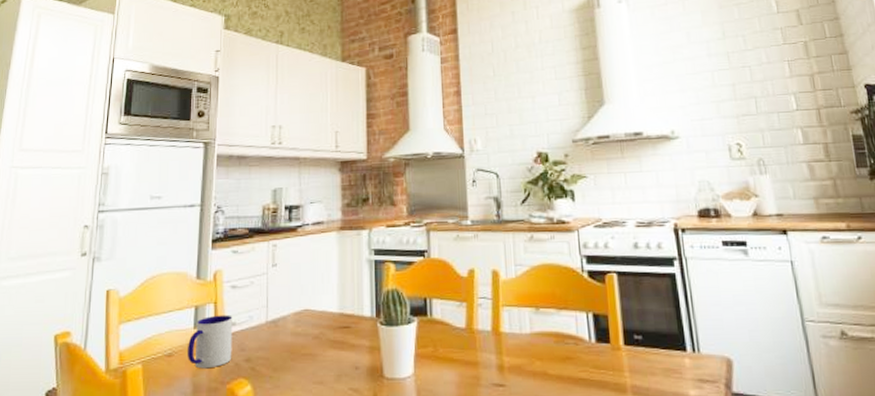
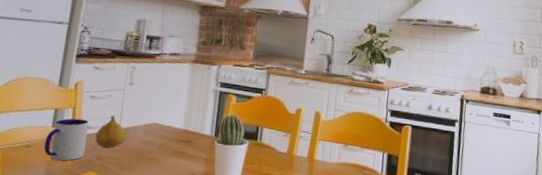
fruit: none [242,307,276,348] -> present [95,116,127,149]

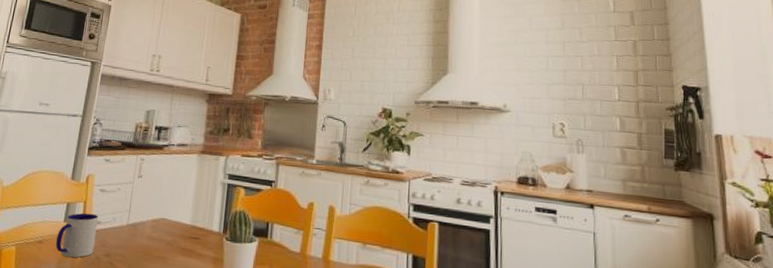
fruit: present [95,116,127,149] -> none [104,210,135,245]

